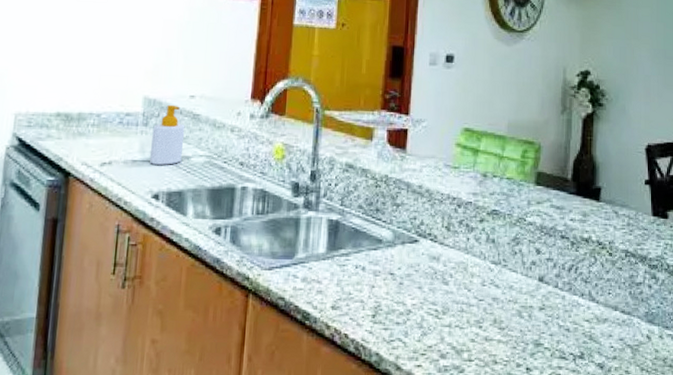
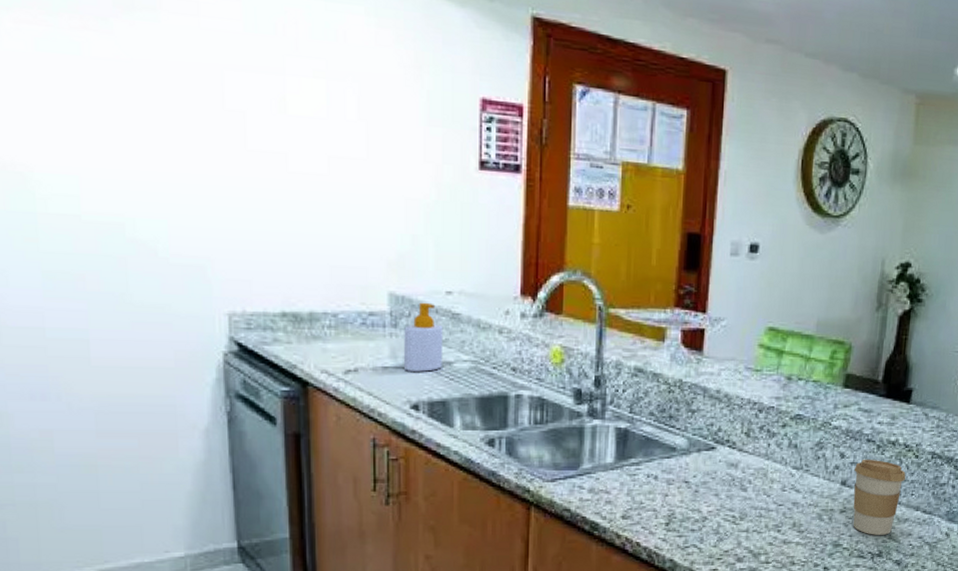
coffee cup: none [550,255,601,335] -> present [853,459,906,535]

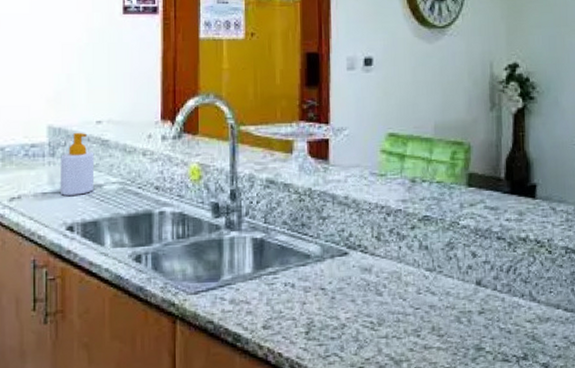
coffee cup: present [853,459,906,535] -> none [487,257,541,337]

